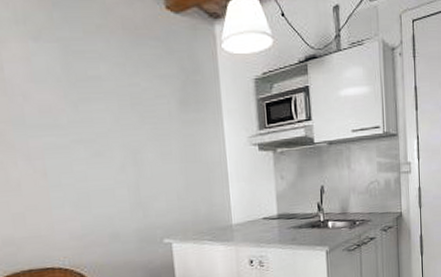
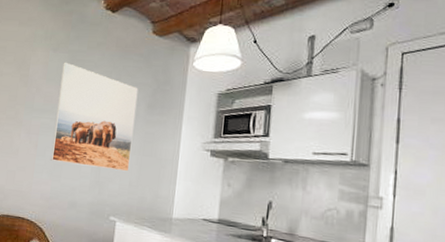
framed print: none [53,55,174,189] -> present [51,62,139,172]

